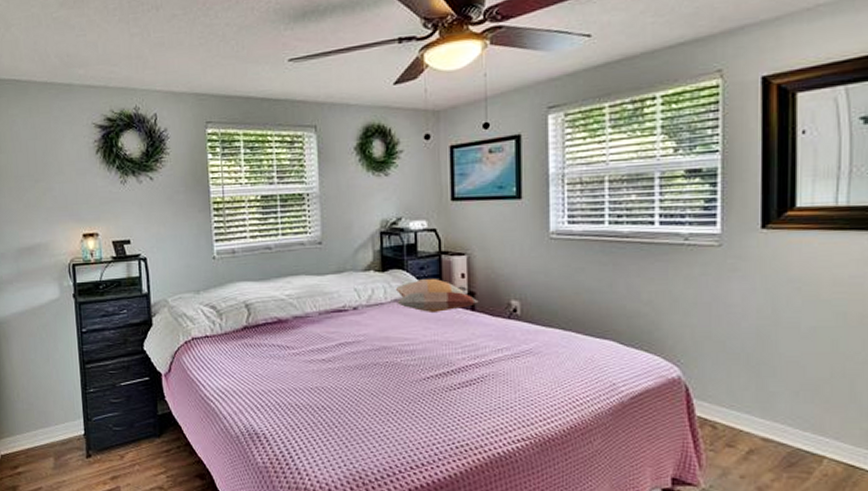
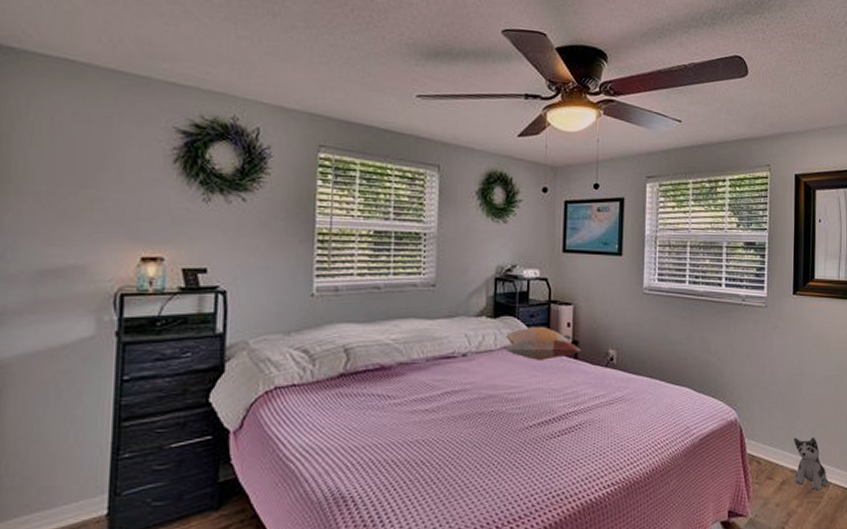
plush toy: none [766,401,823,464] -> present [794,437,829,490]

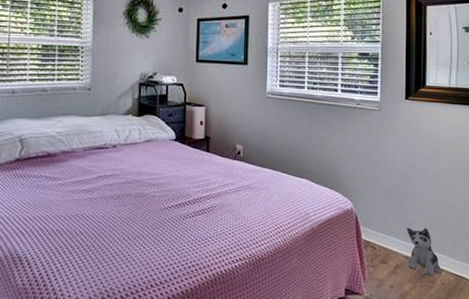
decorative pillow: present [505,327,581,360] -> none [148,124,212,152]

